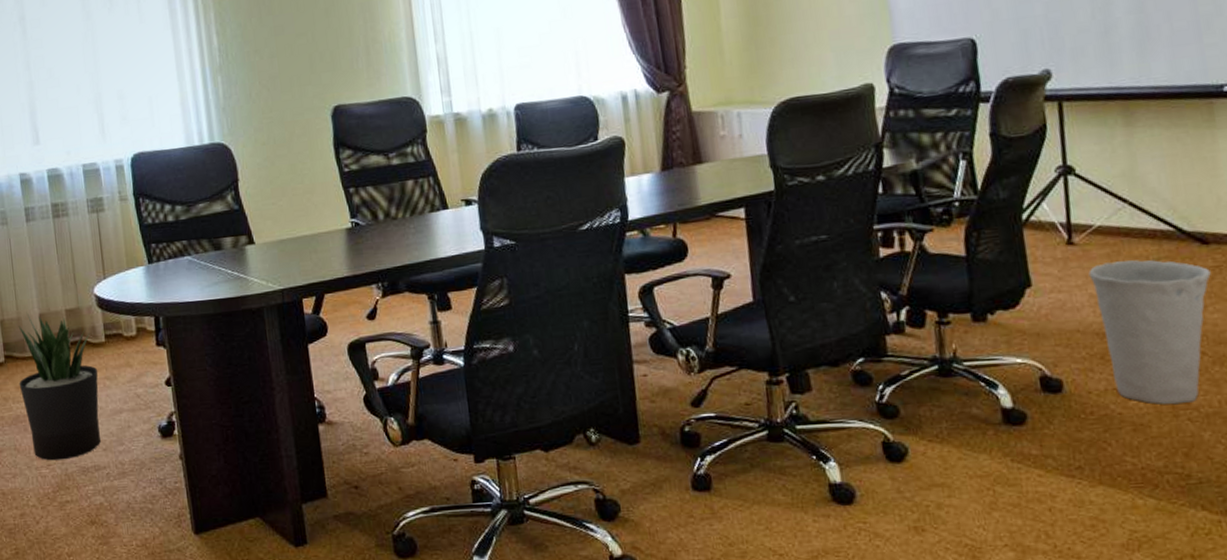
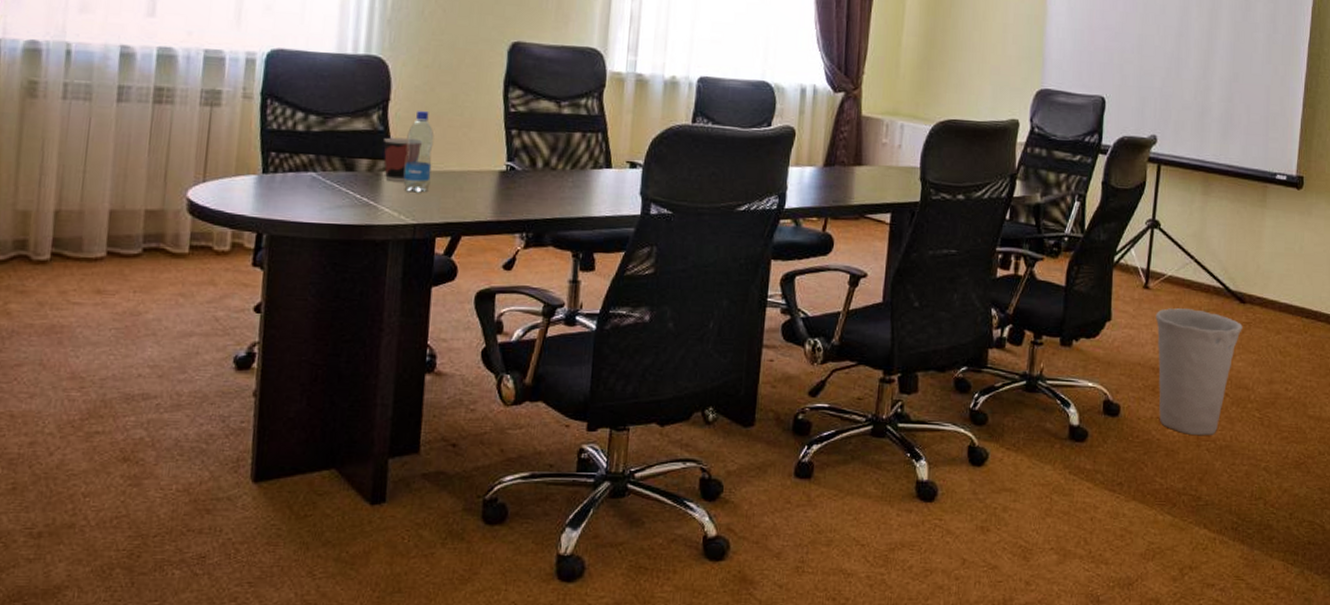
planter: present [18,312,101,461] -> none [63,206,172,383]
cup: none [241,212,266,255] -> present [383,137,409,183]
bottle: none [259,185,288,261] -> present [403,111,435,193]

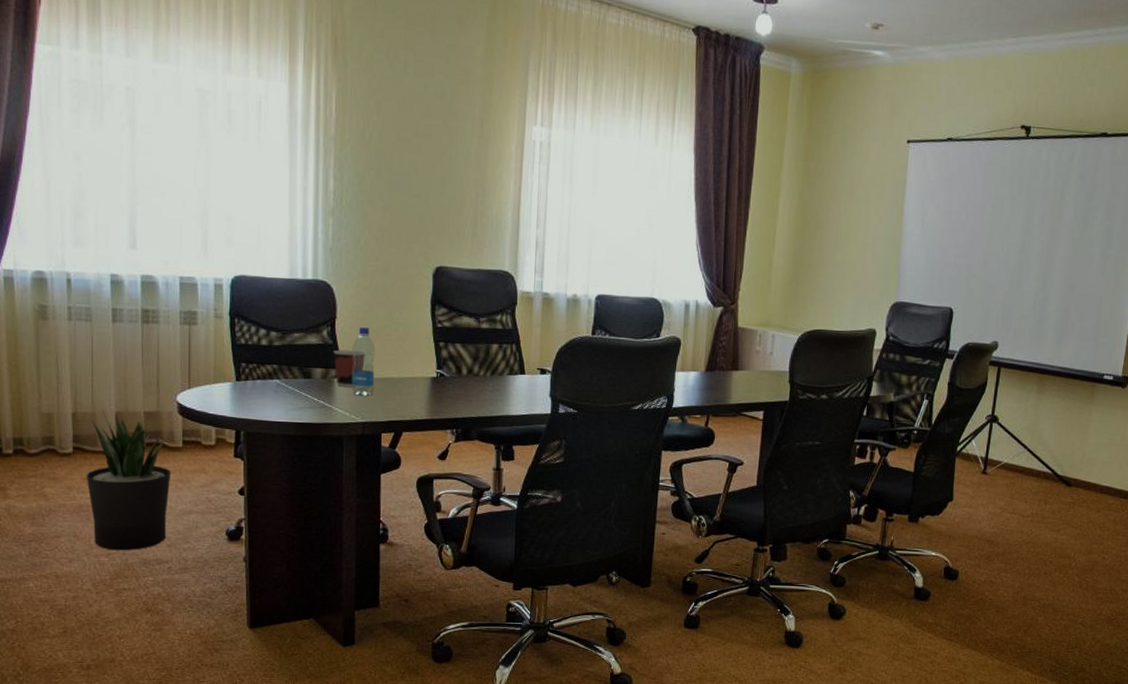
planter: none [63,206,172,383] -> present [86,409,172,551]
trash bin: present [1155,308,1243,436] -> none [991,490,1068,596]

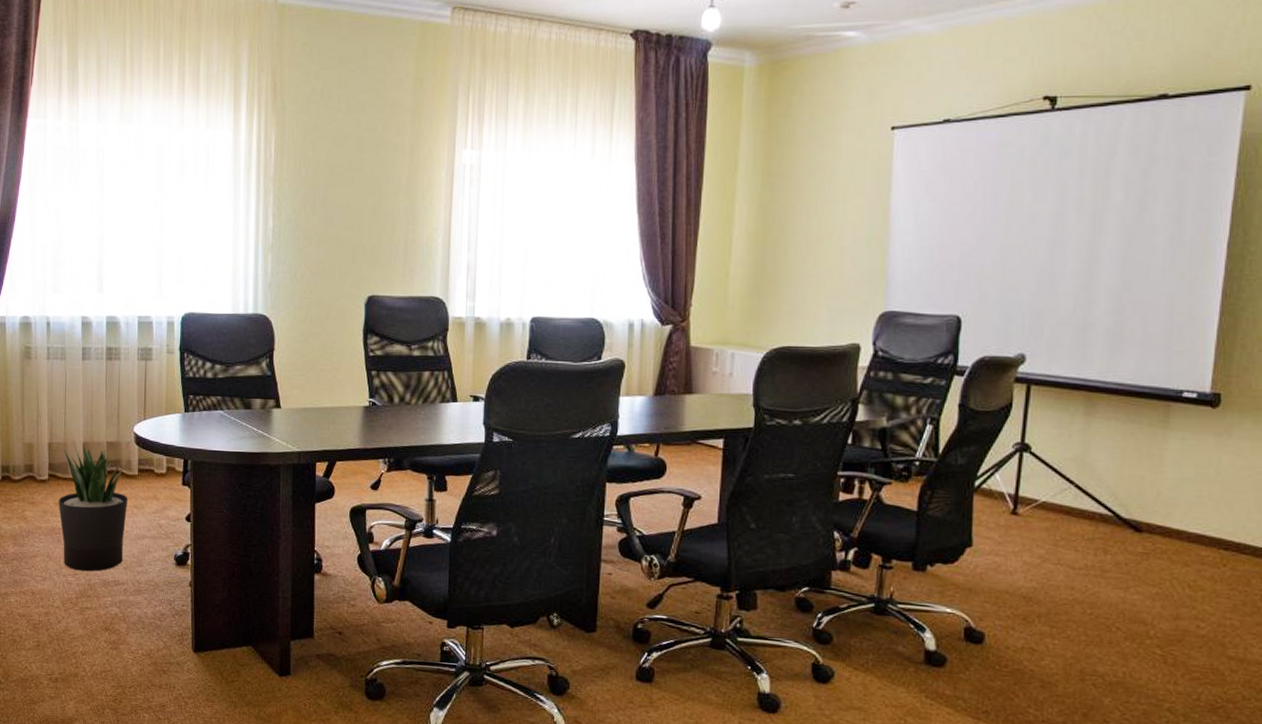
cup: present [333,349,355,388] -> none [272,380,291,418]
bottle: present [352,327,375,396] -> none [288,358,310,426]

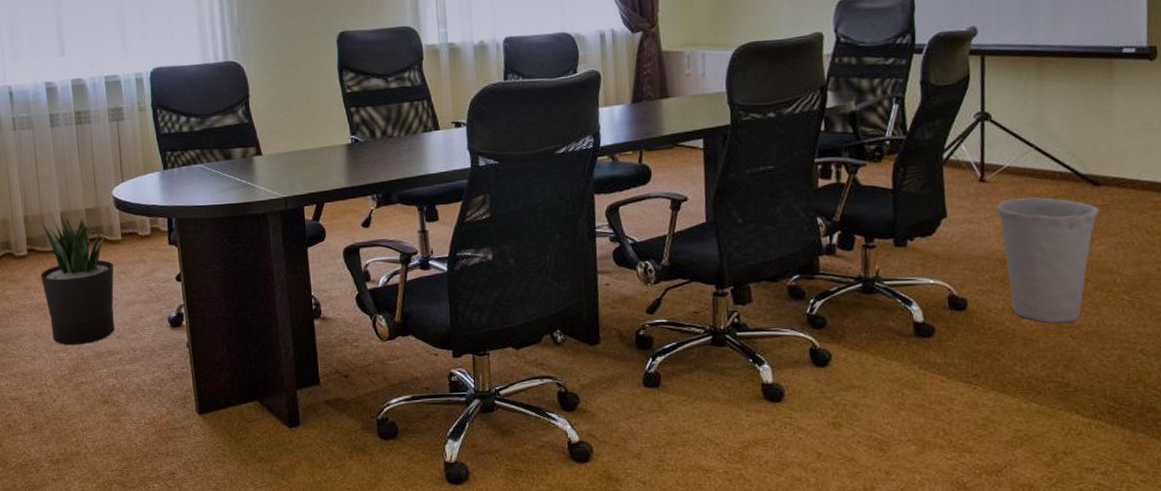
trash bin: none [1026,535,1138,670] -> present [996,197,1099,324]

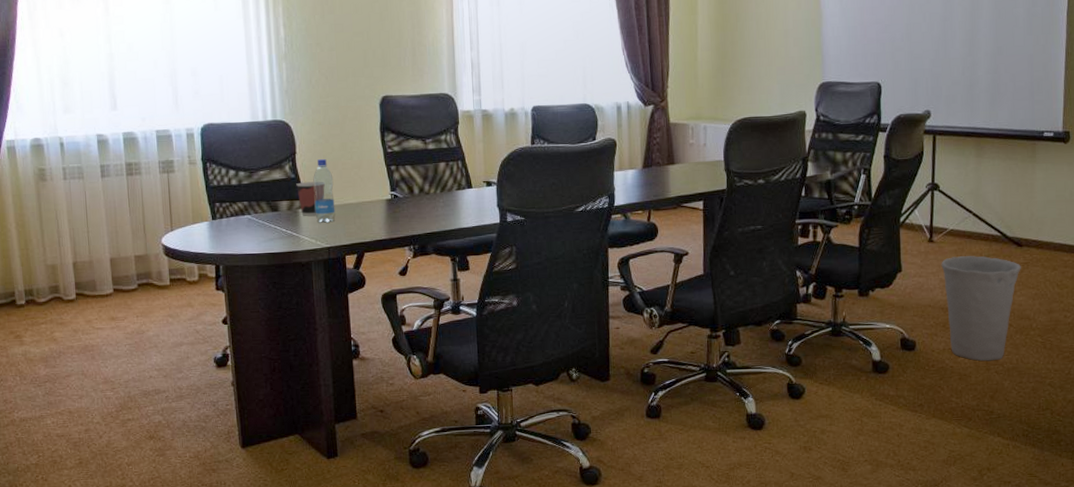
planter: present [40,210,115,345] -> none [88,256,162,385]
cup: none [250,126,272,165] -> present [296,181,316,217]
bottle: none [267,102,292,171] -> present [313,159,336,223]

